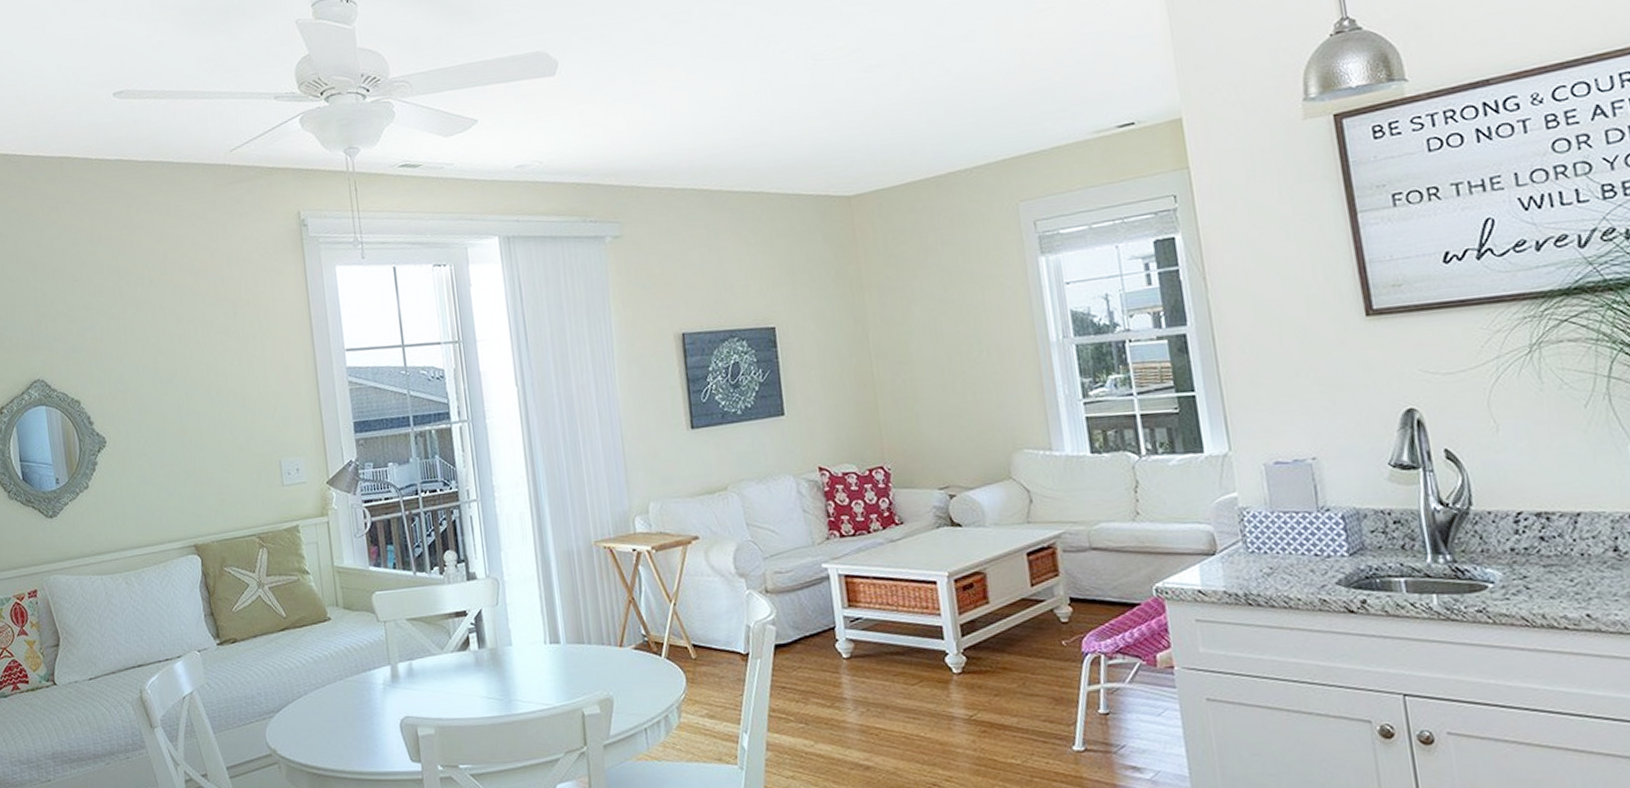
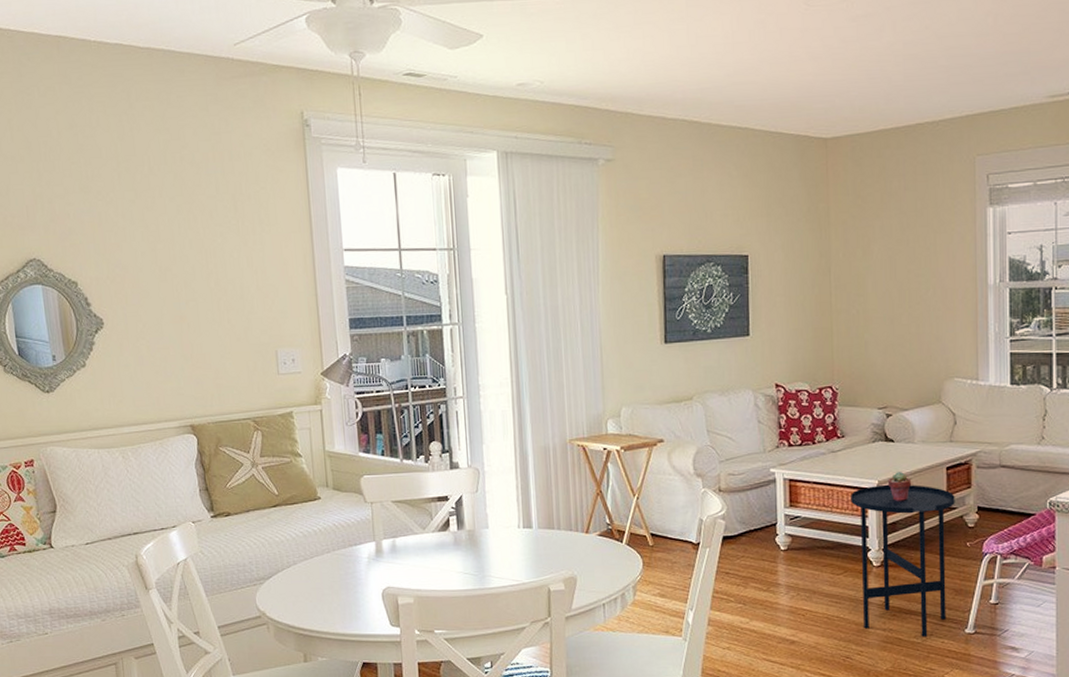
side table: none [918,575,1048,757] -> present [851,484,955,637]
potted succulent: none [959,560,987,595] -> present [887,472,911,501]

